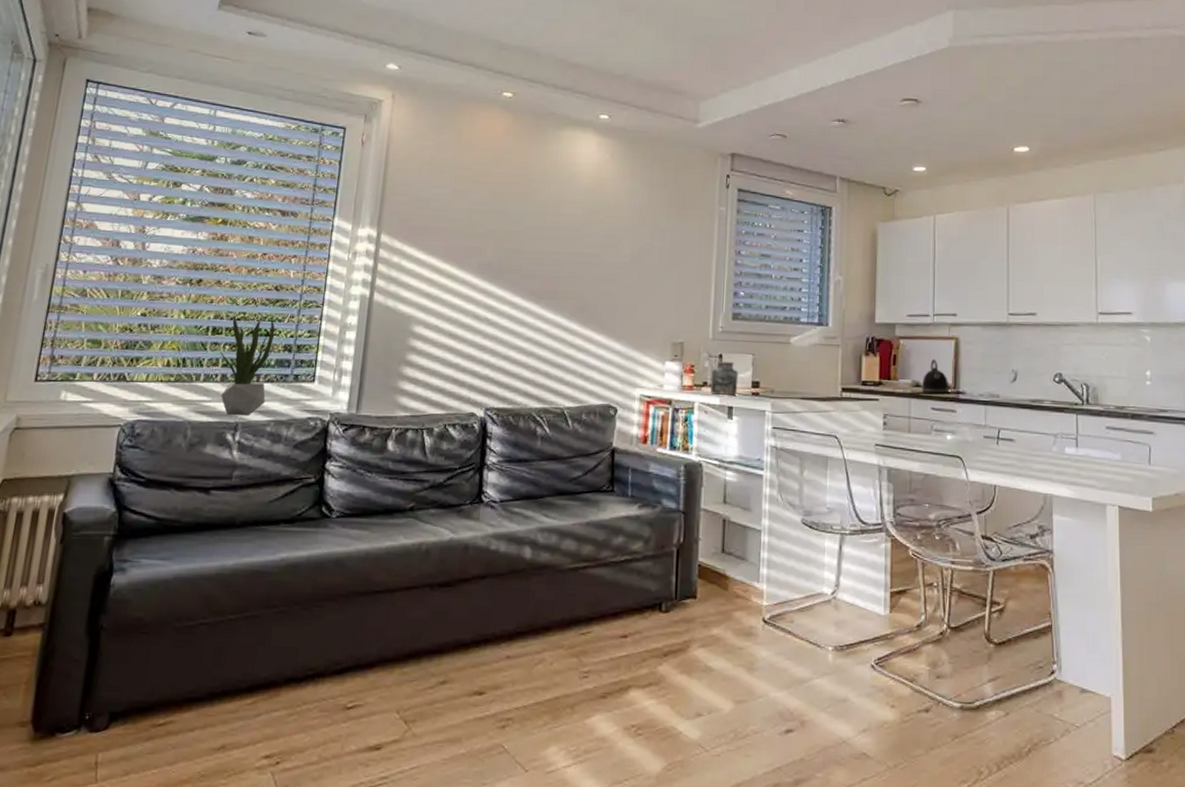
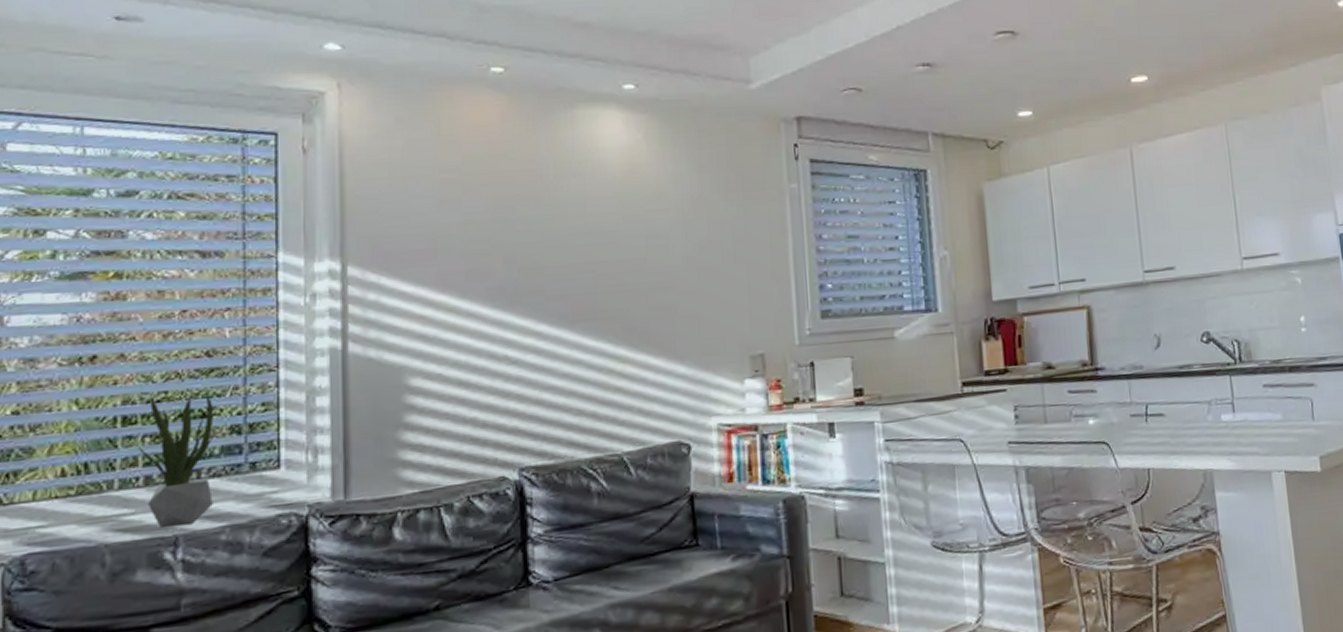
jar: present [710,361,739,395] -> none [803,368,838,411]
kettle: present [921,358,949,395] -> none [1054,333,1087,376]

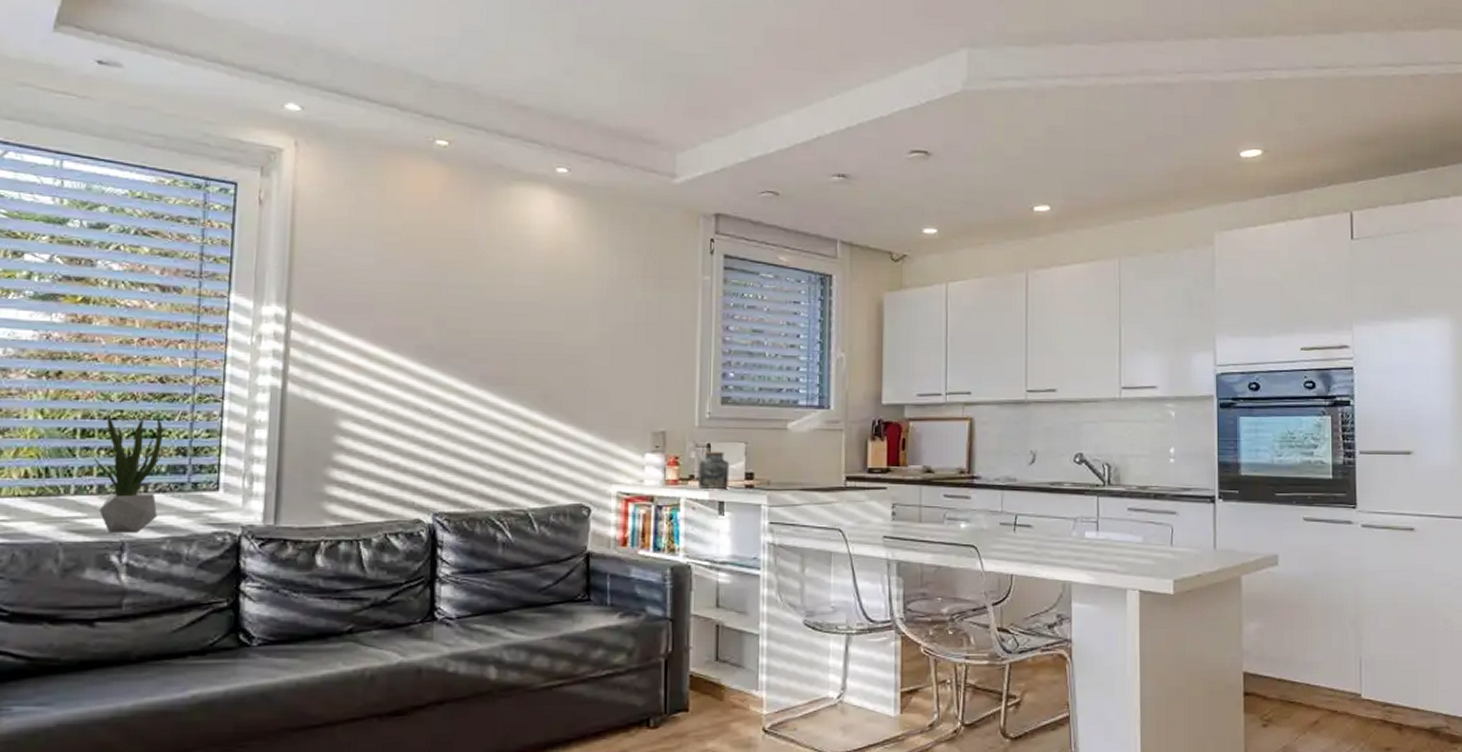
jar: none [803,368,838,411] -> present [698,451,730,489]

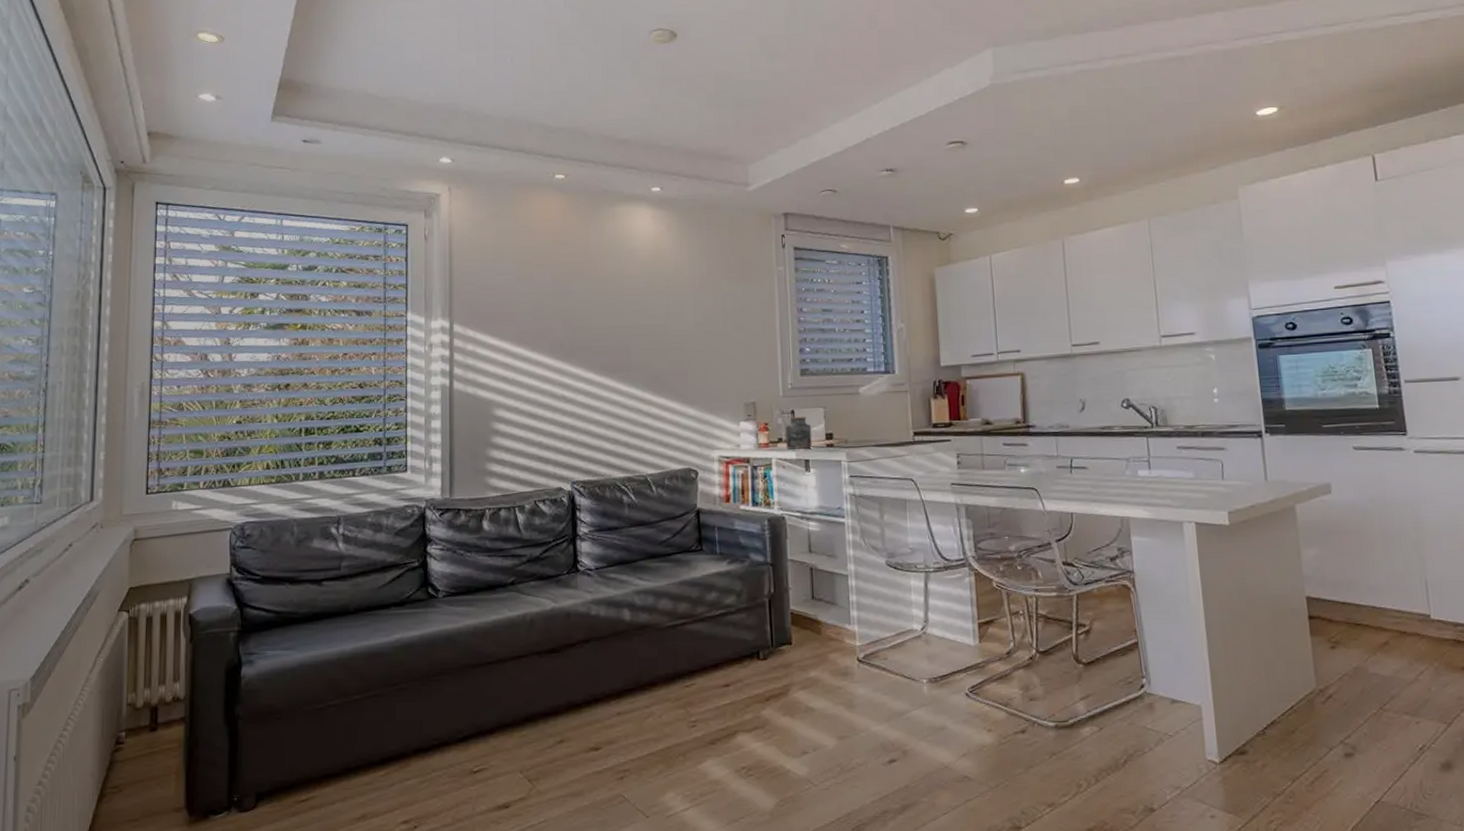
potted plant: present [93,414,164,534] -> none [314,413,364,510]

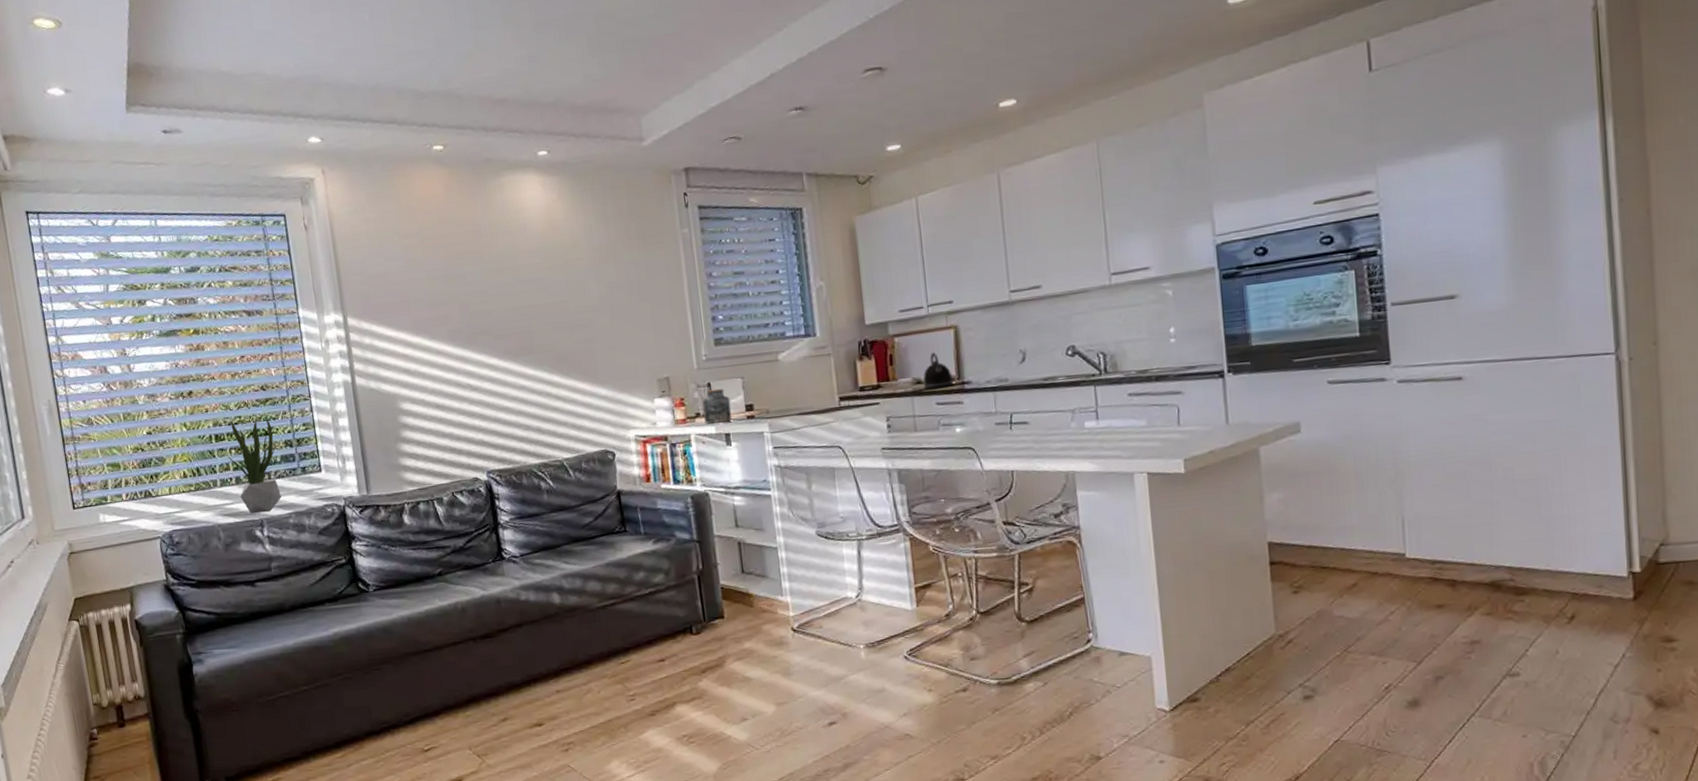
potted plant: none [314,413,364,510] -> present [227,416,282,514]
kettle: none [991,395,1019,431] -> present [923,352,954,390]

